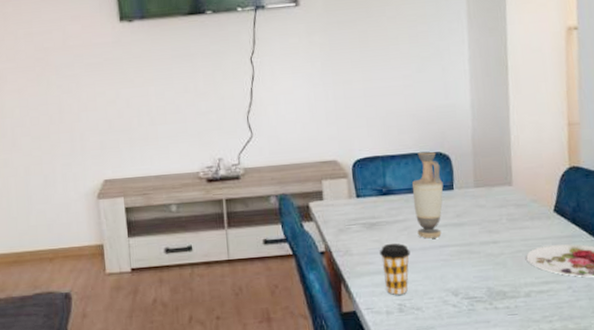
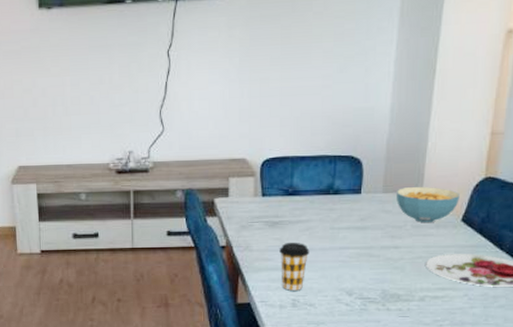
vase: present [412,151,444,239] -> none [318,154,351,240]
cereal bowl: none [488,179,549,215] -> present [396,186,460,222]

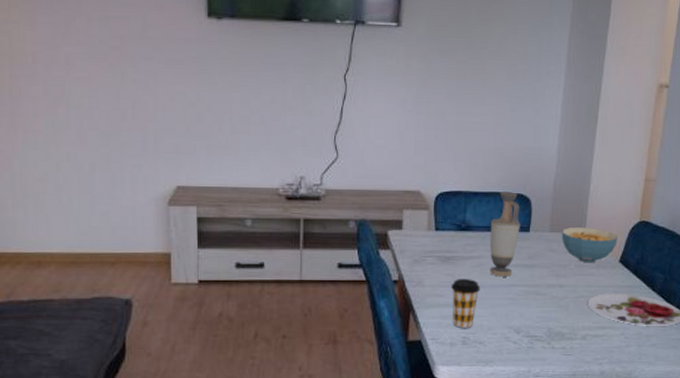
vase: none [318,154,351,240] -> present [489,192,521,277]

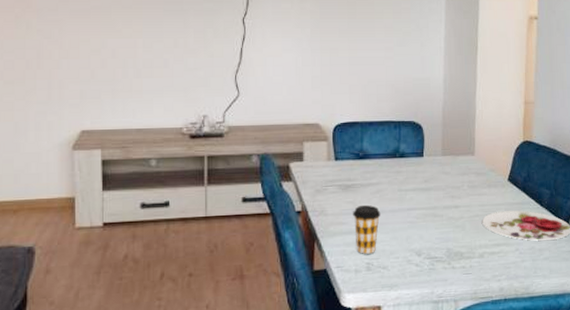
vase: present [489,192,521,277] -> none [386,120,415,202]
cereal bowl: present [562,227,618,262] -> none [454,149,505,183]

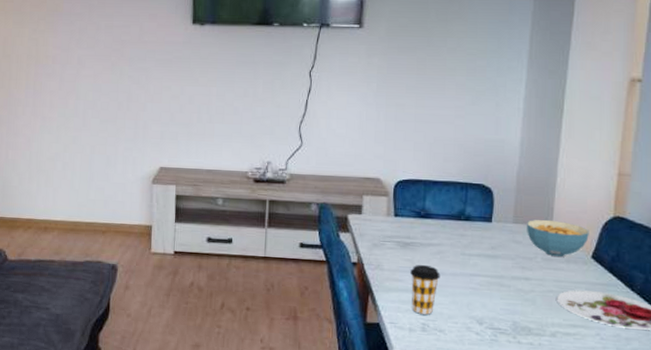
cereal bowl: none [454,149,505,183] -> present [527,219,589,257]

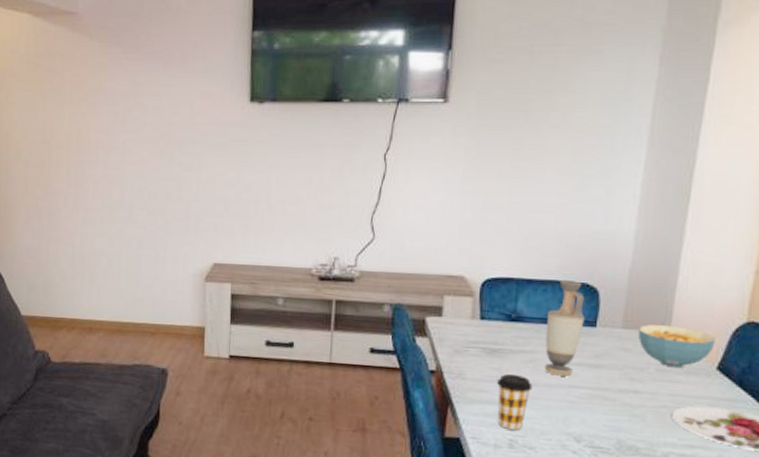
vase: none [449,181,482,266] -> present [544,280,585,377]

